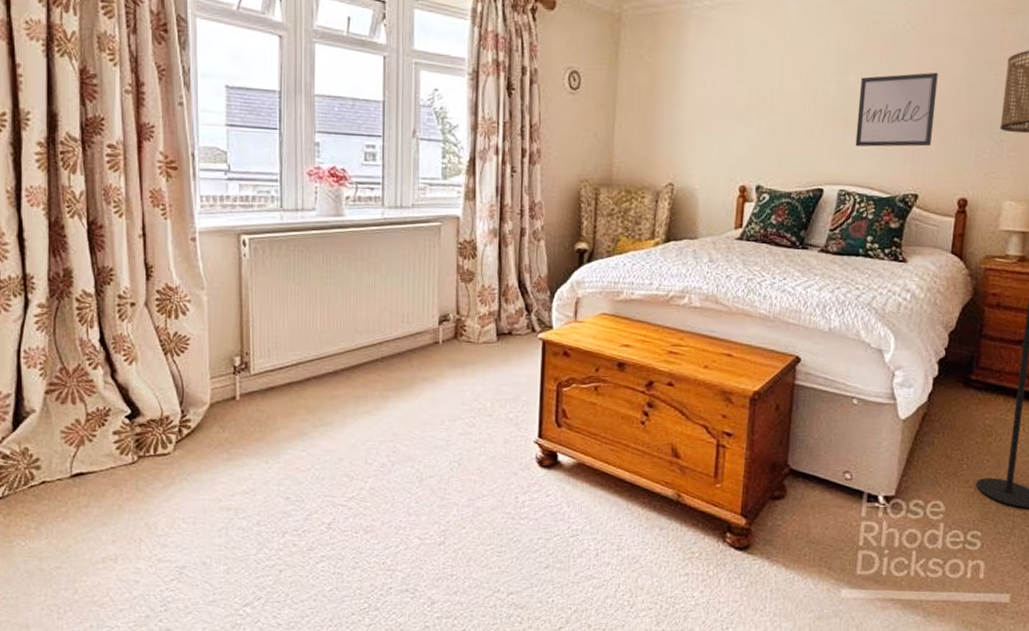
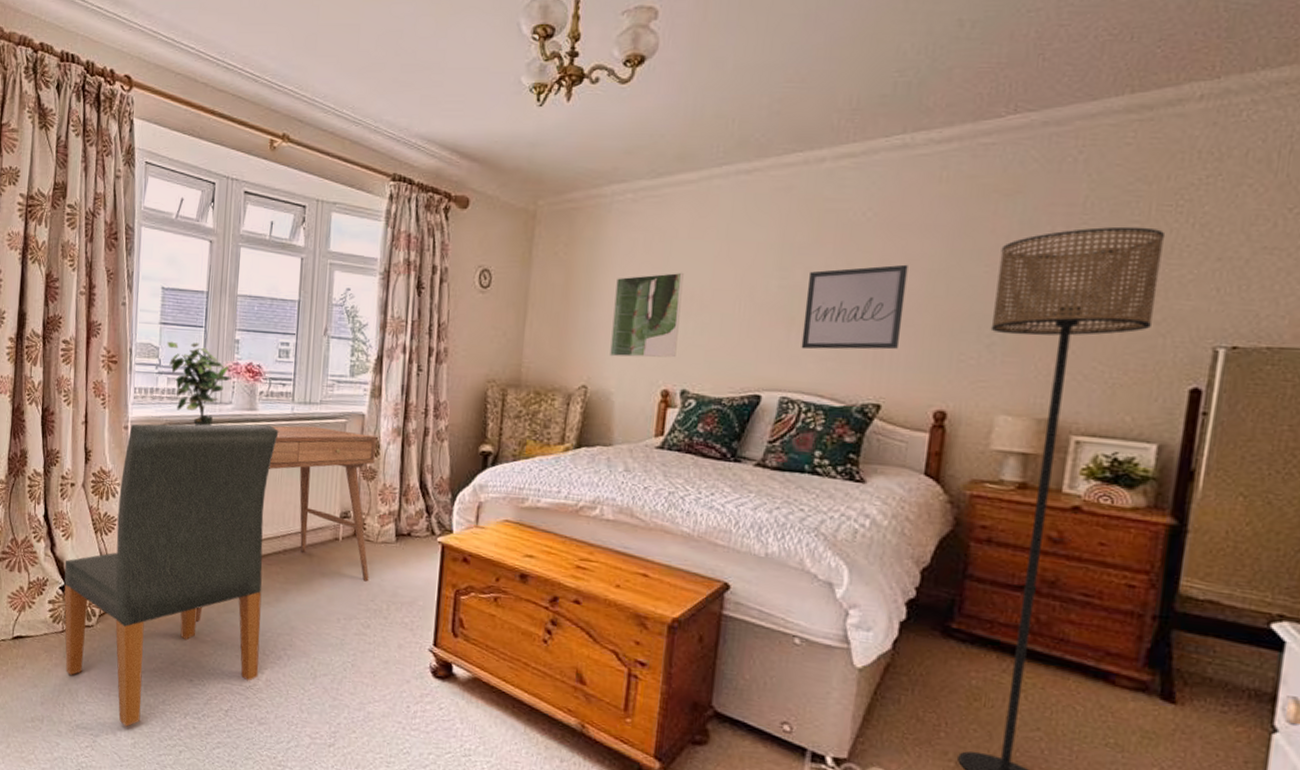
dining chair: none [129,230,369,554] -> present [64,423,279,727]
potted plant: none [236,144,313,234] -> present [167,341,232,426]
desk: none [289,230,473,439] -> present [196,425,377,623]
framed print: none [693,76,756,156] -> present [610,272,684,358]

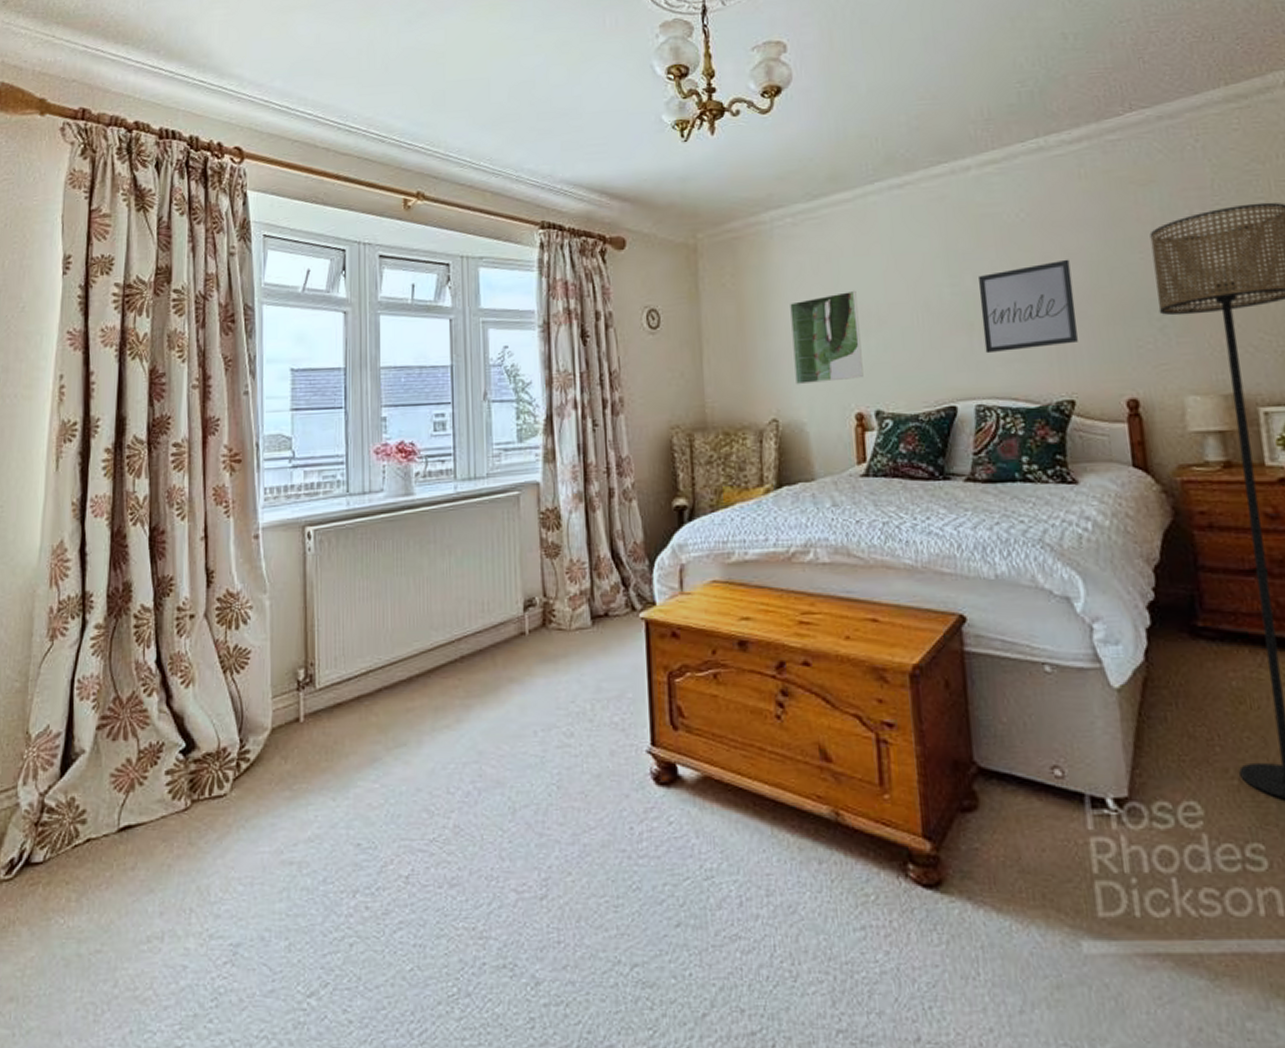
dining chair: present [64,423,279,727] -> none [185,509,444,924]
potted plant: present [167,341,232,426] -> none [301,426,381,522]
desk: present [196,425,377,623] -> none [359,504,566,767]

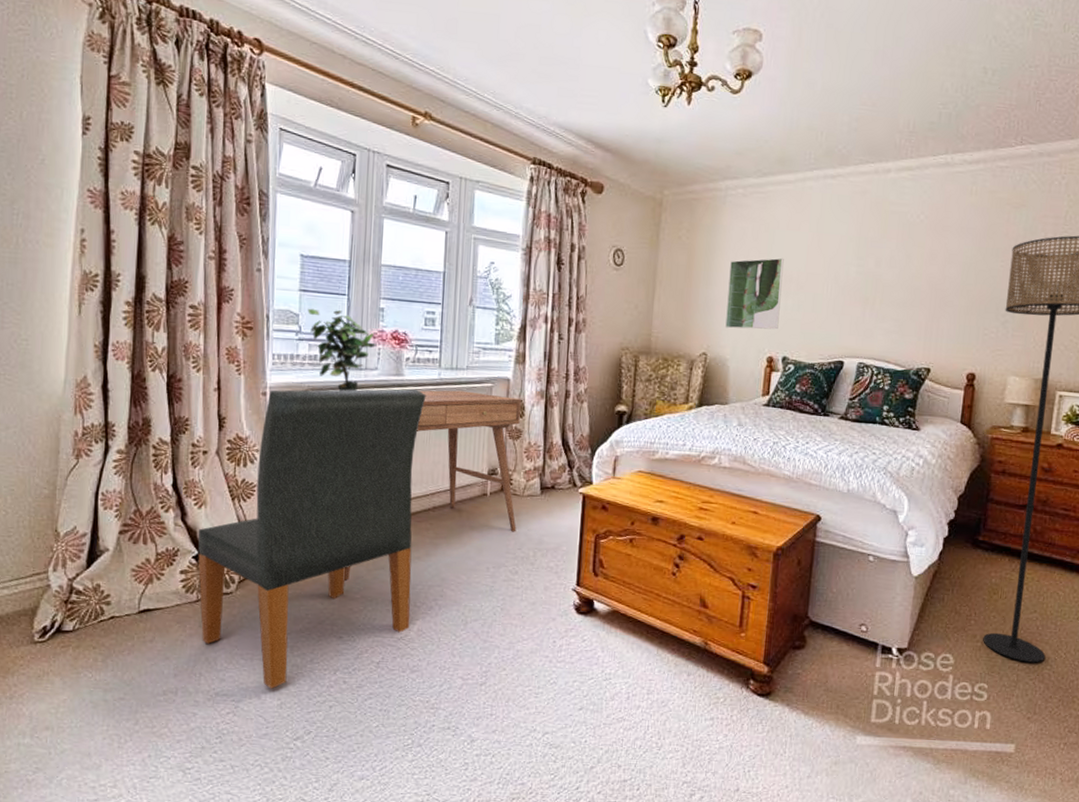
dining chair: none [185,509,444,924] -> present [198,388,426,689]
potted plant: none [301,426,381,522] -> present [307,308,377,391]
desk: none [359,504,566,767] -> present [344,390,521,582]
wall art: present [978,259,1078,354] -> none [873,258,949,325]

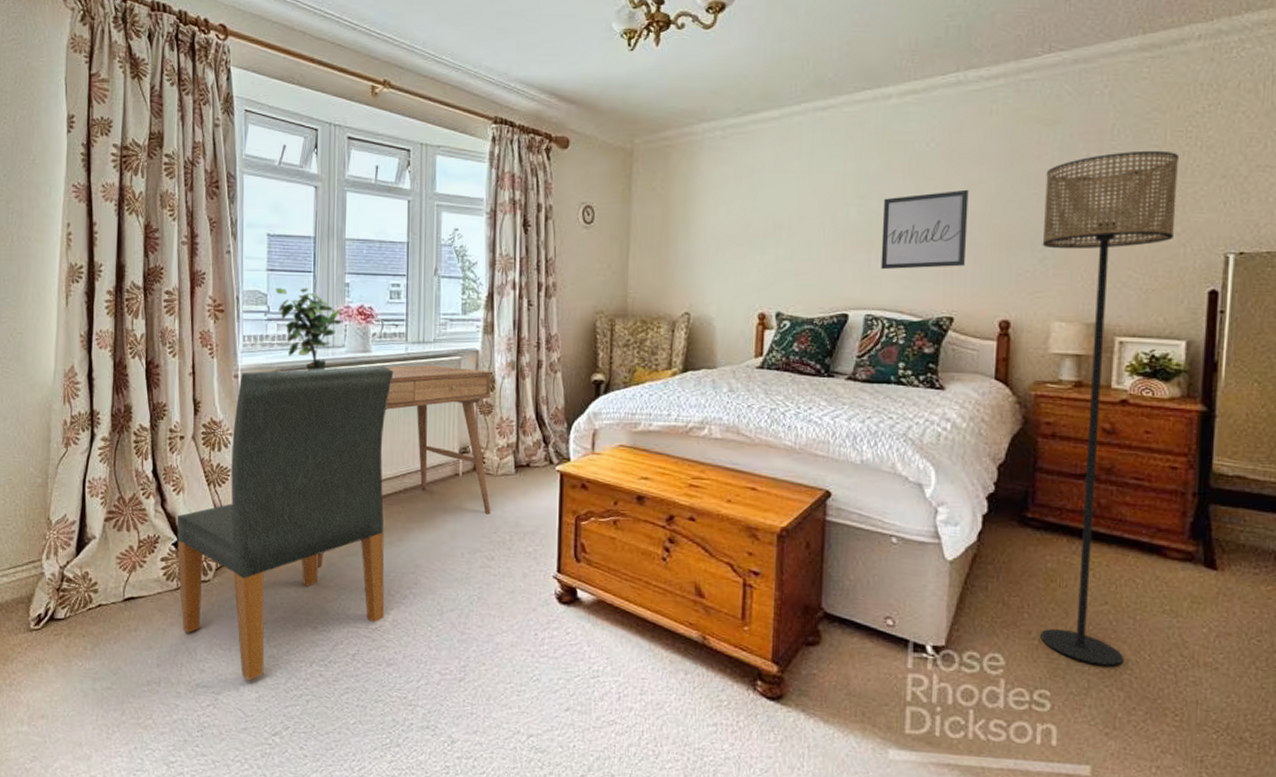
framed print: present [725,258,784,330] -> none [709,202,772,284]
wall art: none [873,258,949,325] -> present [881,189,969,270]

